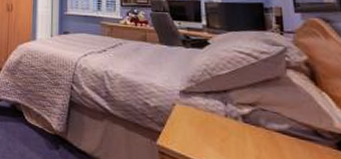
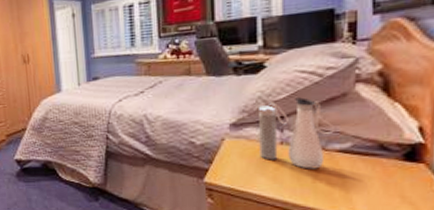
water bottle: none [205,75,272,147] -> present [259,97,334,169]

